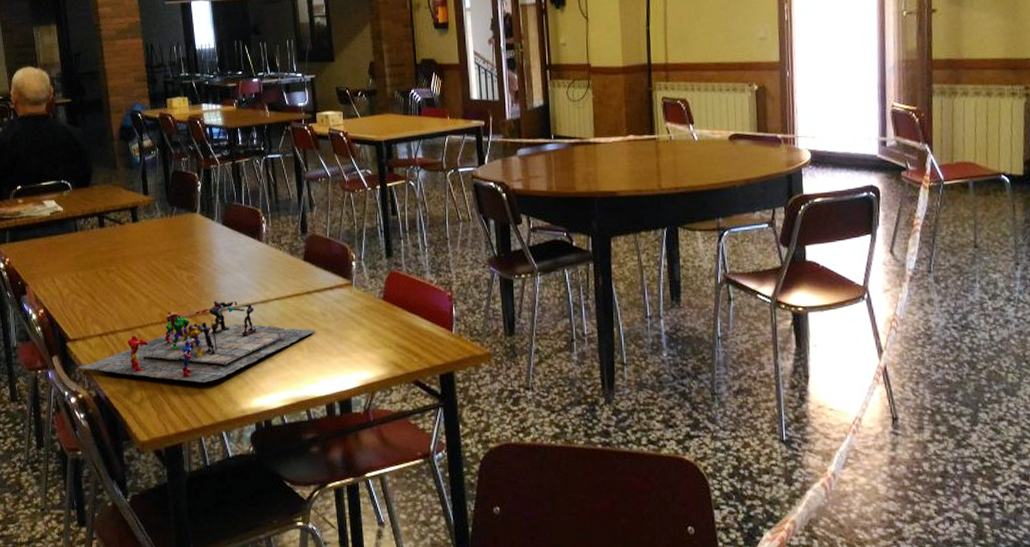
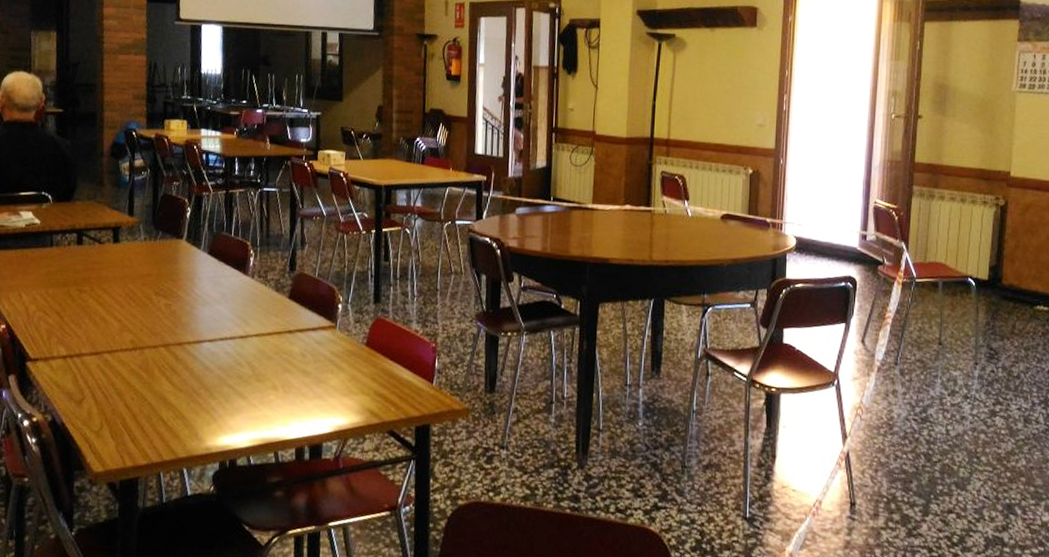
board game: present [78,300,317,382] -> none [36,331,295,416]

